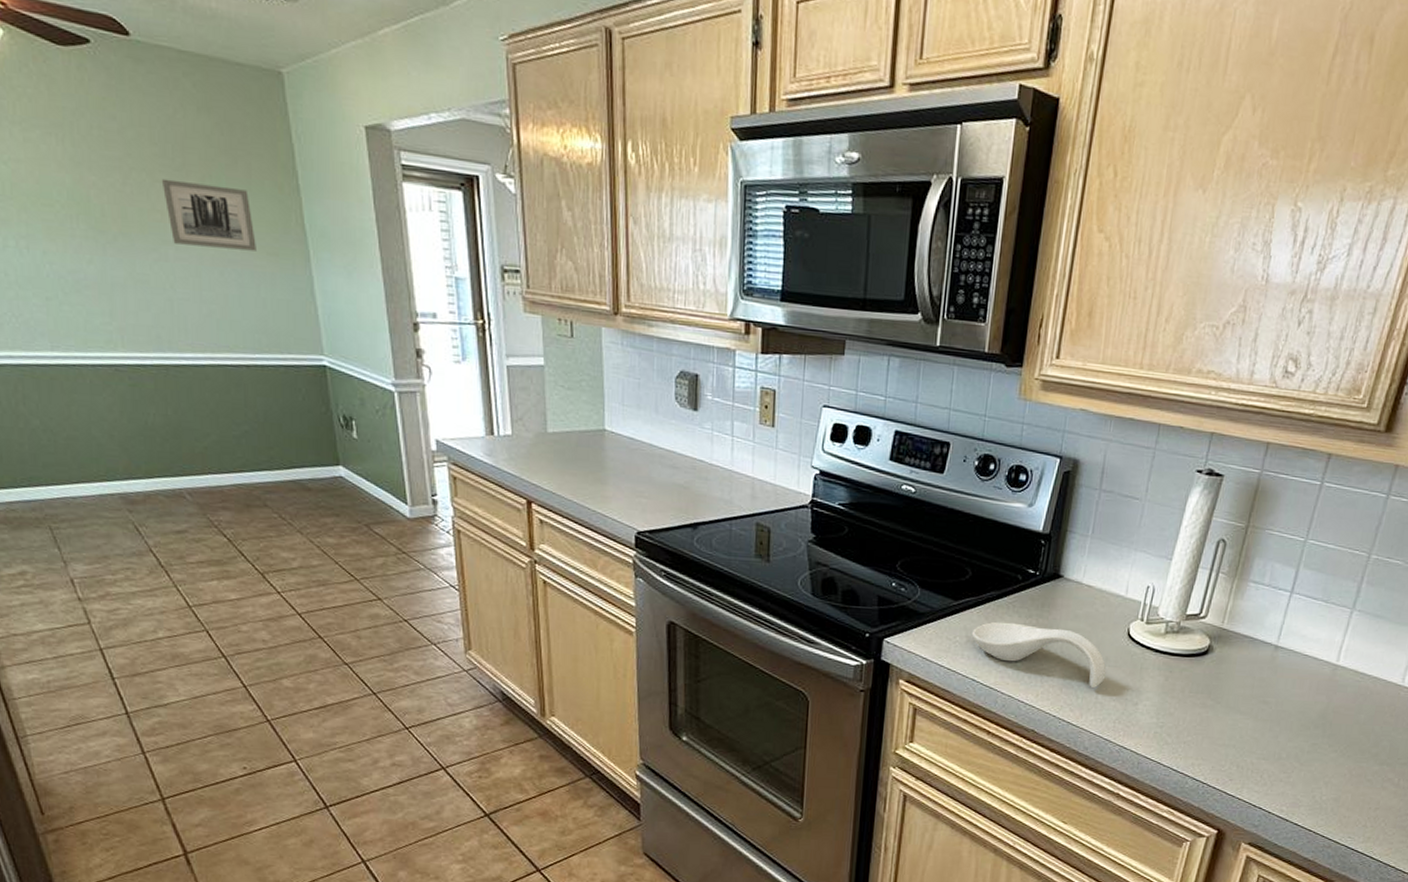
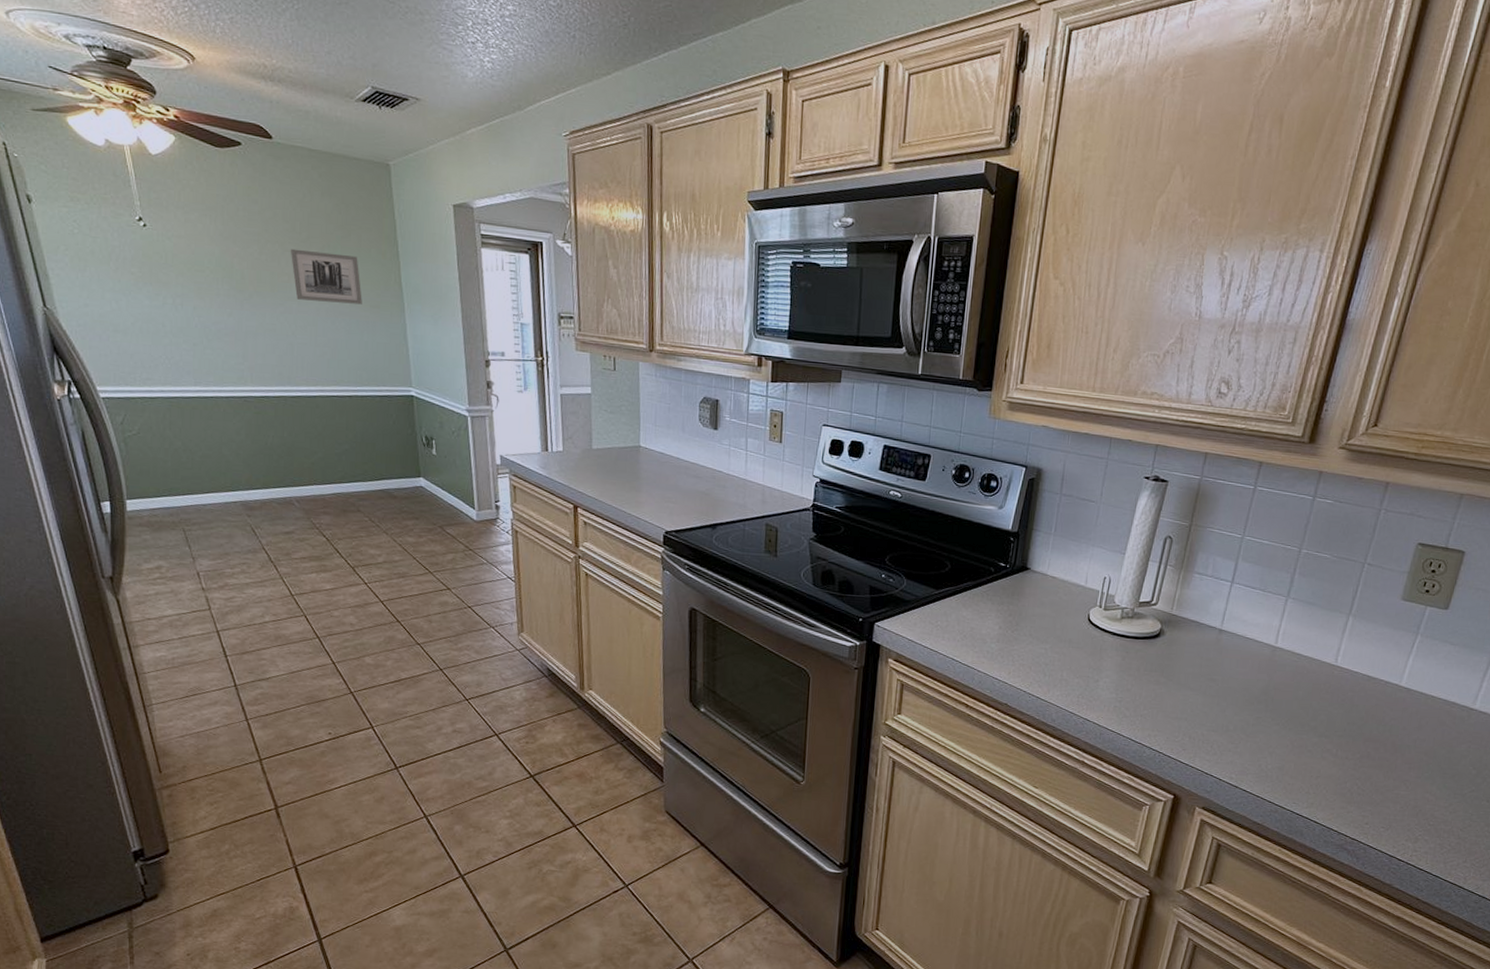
spoon rest: present [971,621,1107,689] -> none [951,608,1070,667]

